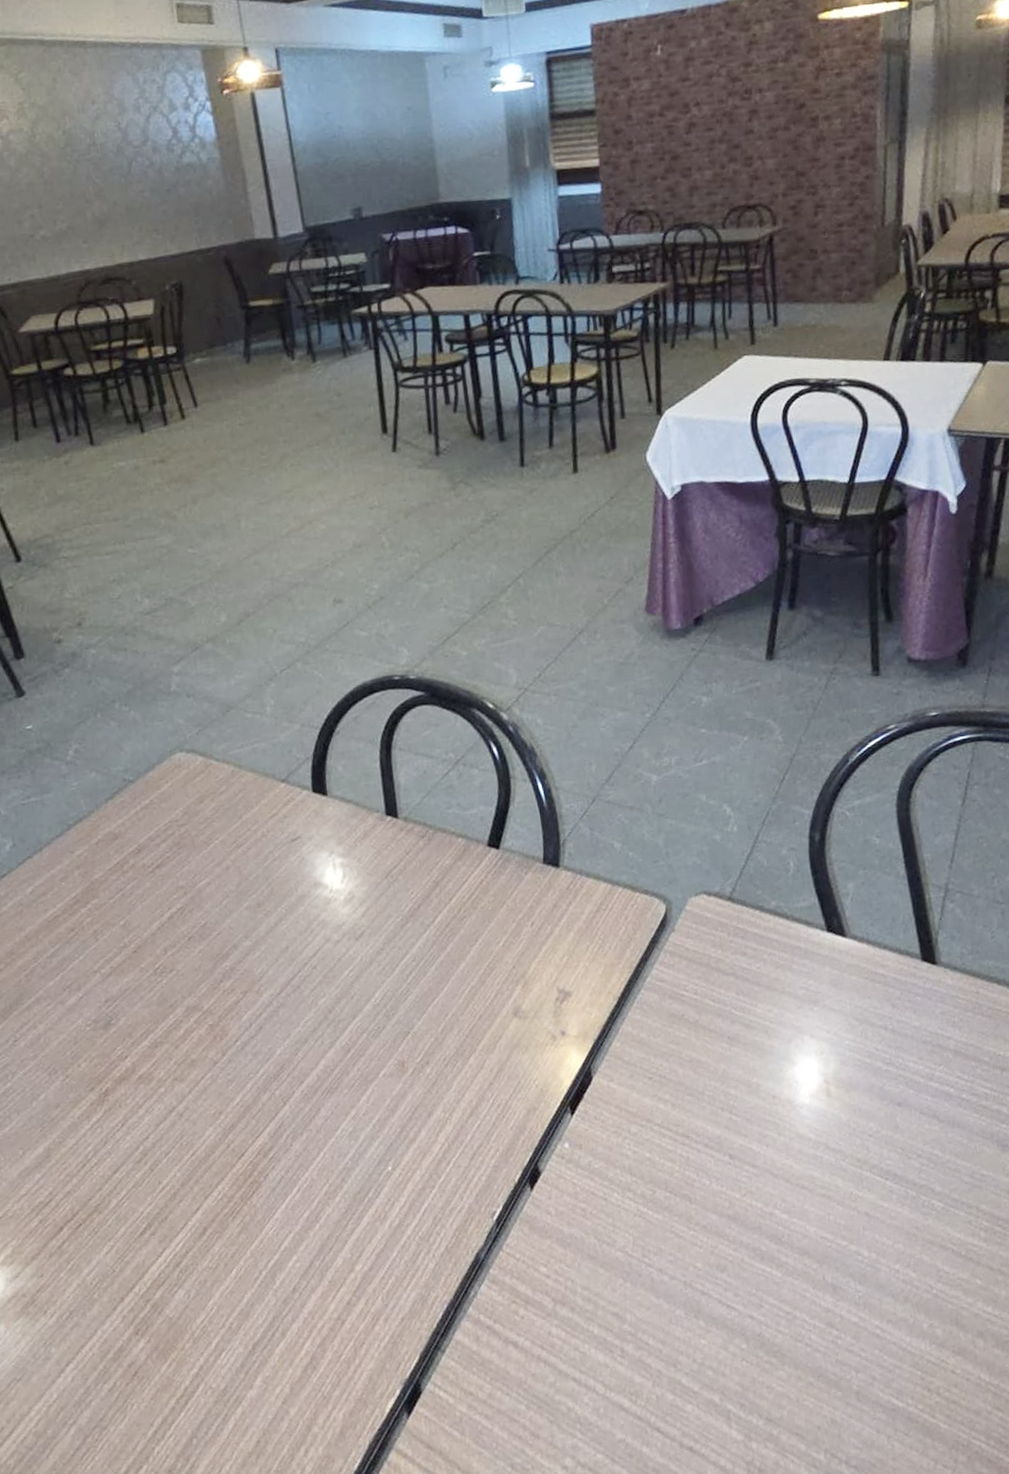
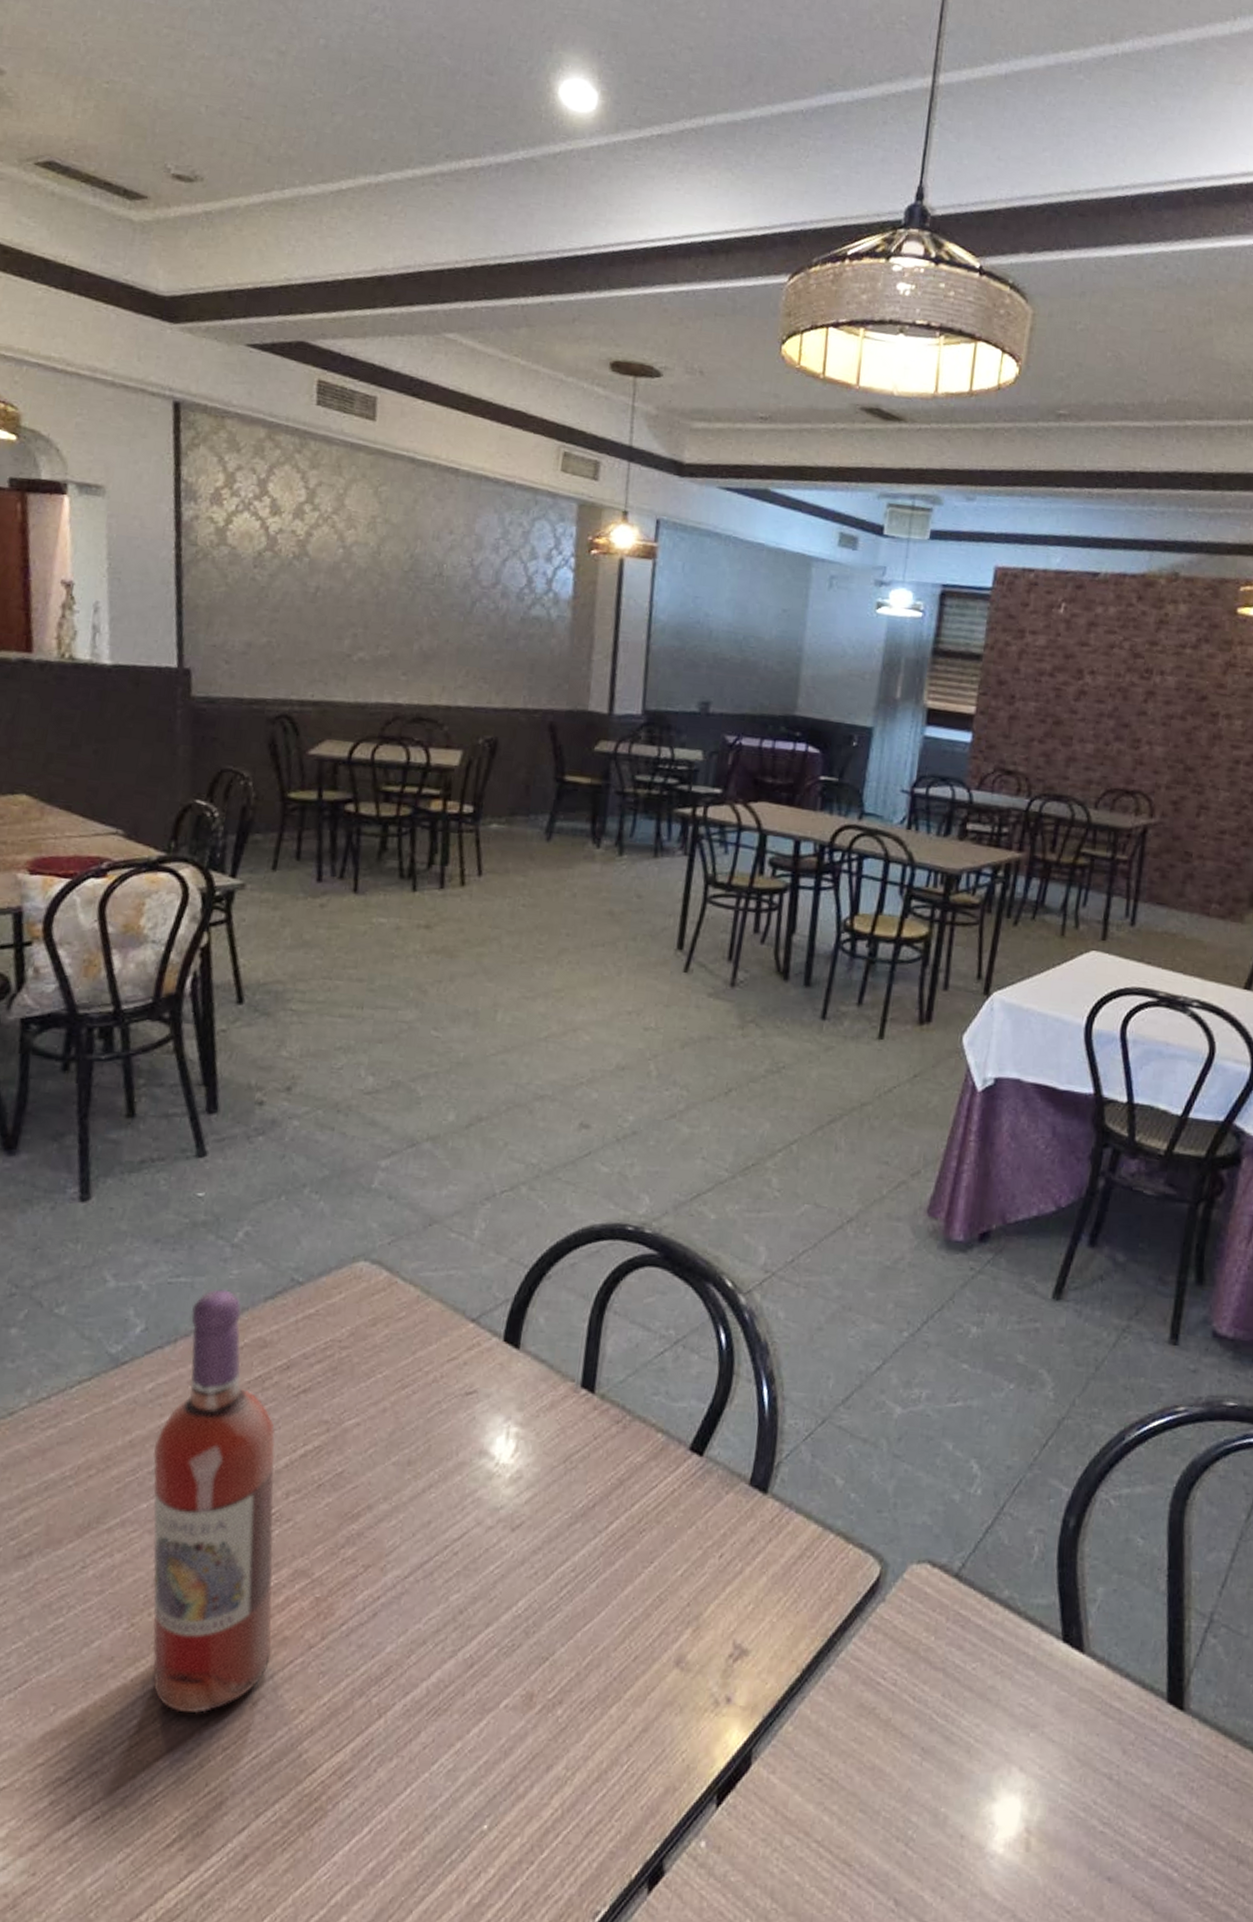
wine bottle: none [47,800,185,1134] -> present [152,1289,275,1714]

